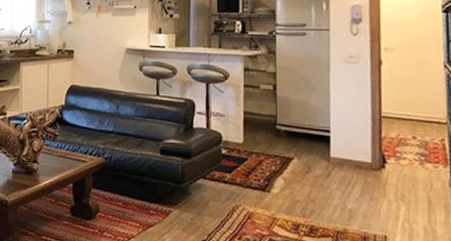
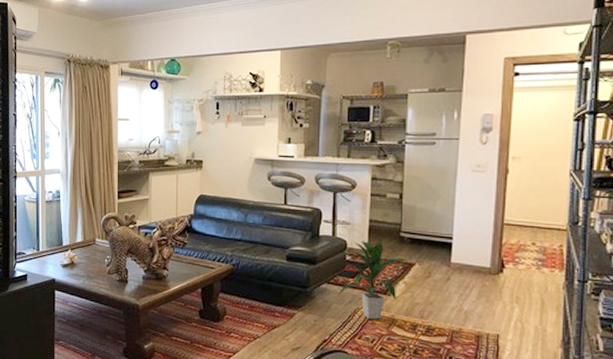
indoor plant: none [214,133,287,218] -> present [337,240,409,319]

